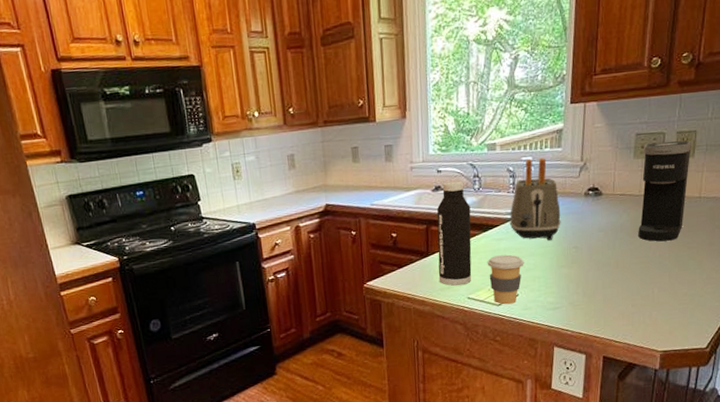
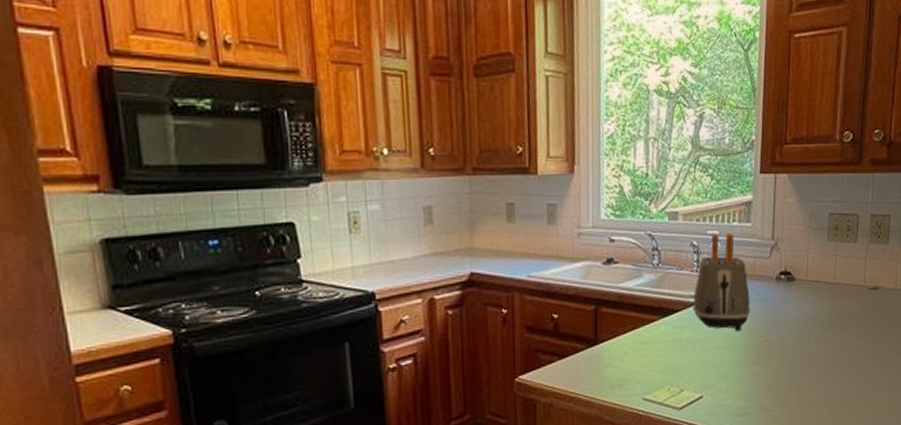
water bottle: present [436,181,472,286] -> none [608,253,649,384]
coffee cup: present [487,254,524,305] -> none [666,346,710,409]
coffee maker: present [638,140,691,242] -> none [833,224,886,338]

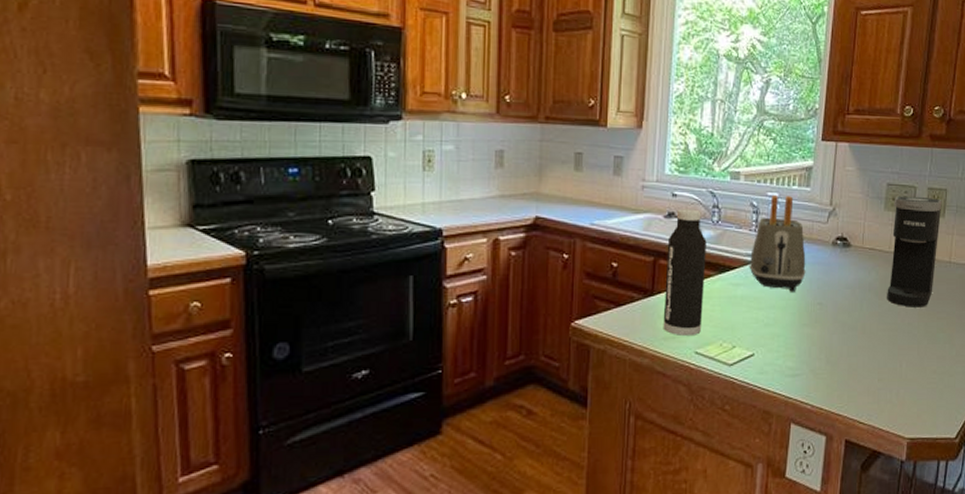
water bottle: none [608,253,649,384] -> present [663,209,707,337]
coffee maker: none [833,224,886,338] -> present [887,195,942,307]

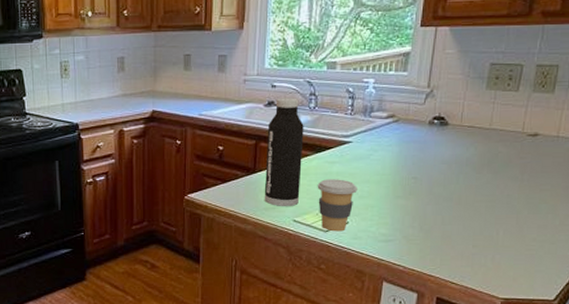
coffee cup: none [721,304,763,366] -> present [317,179,357,232]
toaster: present [749,194,806,292] -> none [344,80,401,168]
coffee maker: present [887,195,942,307] -> none [485,74,552,180]

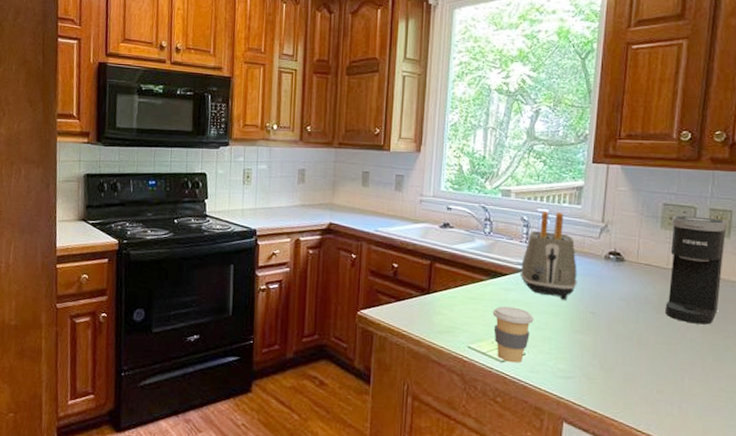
water bottle: present [264,98,304,207] -> none [438,220,479,332]
toaster: none [344,80,401,168] -> present [520,210,577,300]
coffee maker: none [485,74,552,180] -> present [665,215,727,325]

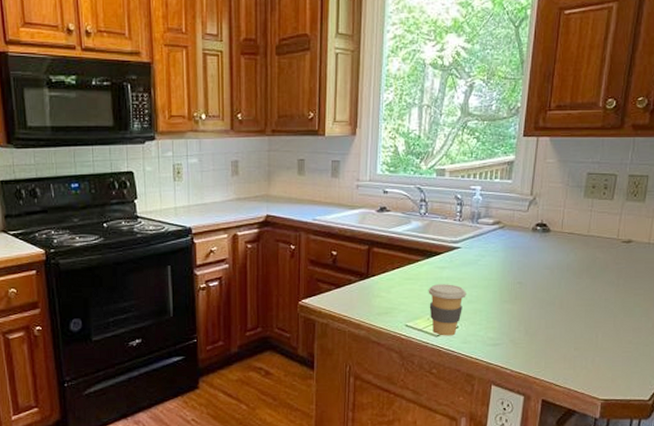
toaster: present [520,210,577,300] -> none [453,187,507,273]
coffee maker: present [665,215,727,325] -> none [585,183,643,285]

